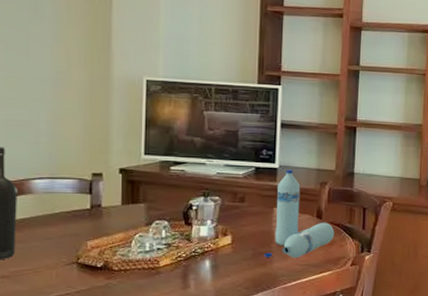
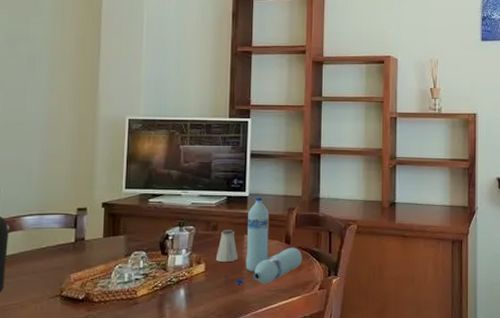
saltshaker: none [243,201,267,234] -> present [215,229,238,262]

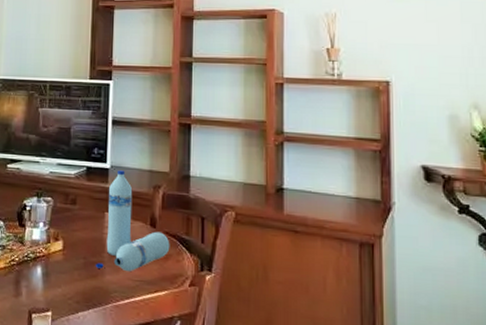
saltshaker: present [215,229,238,262] -> none [74,204,99,242]

